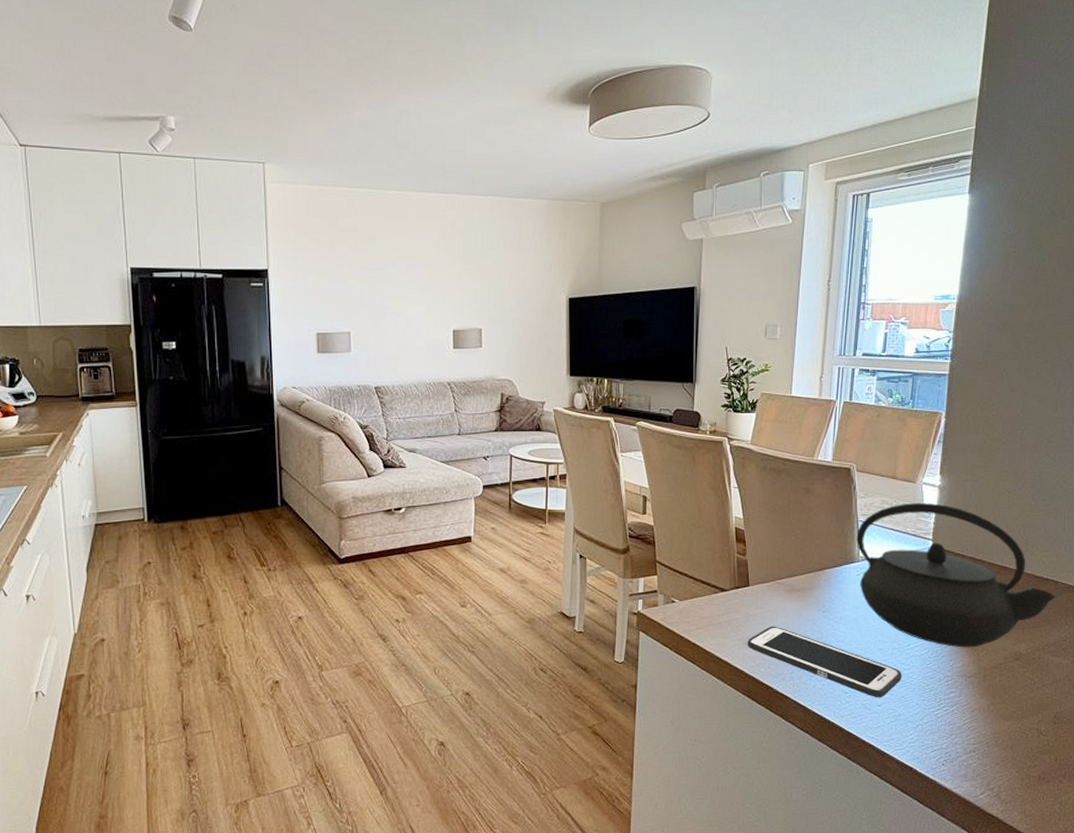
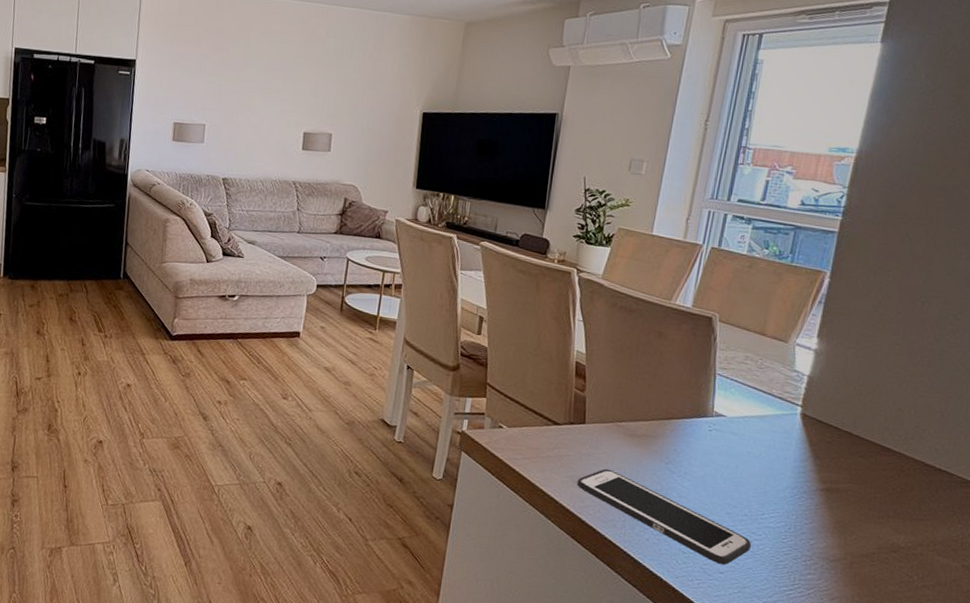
kettle: present [856,502,1057,648] -> none [711,362,951,530]

